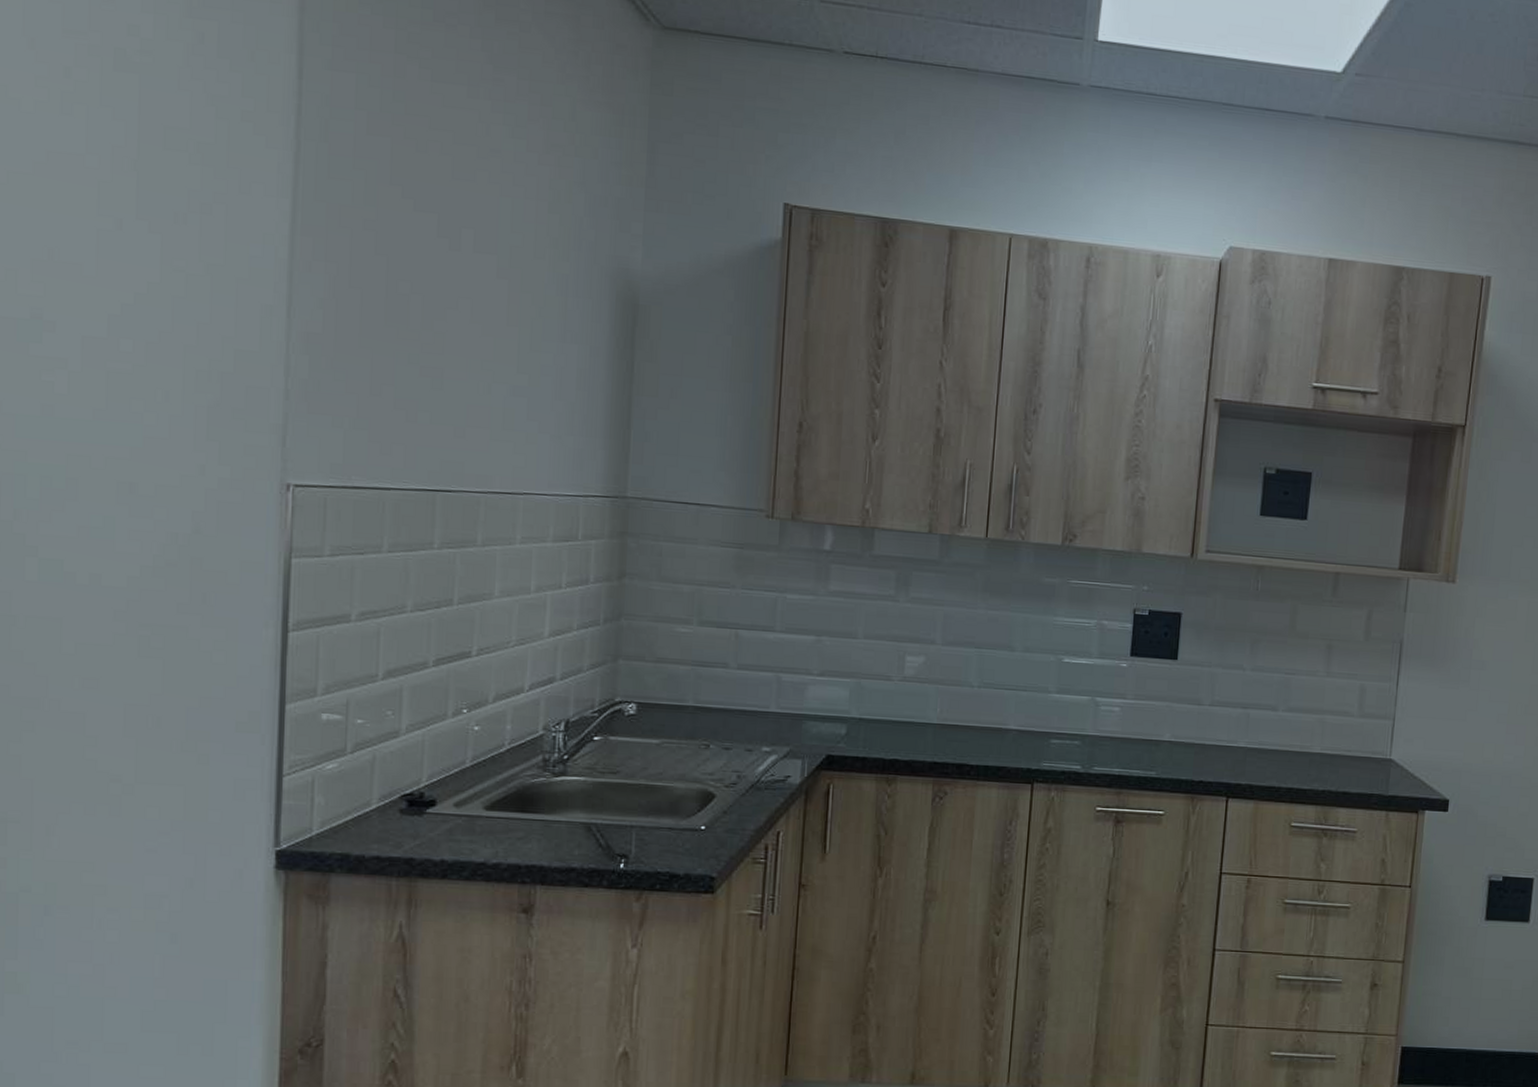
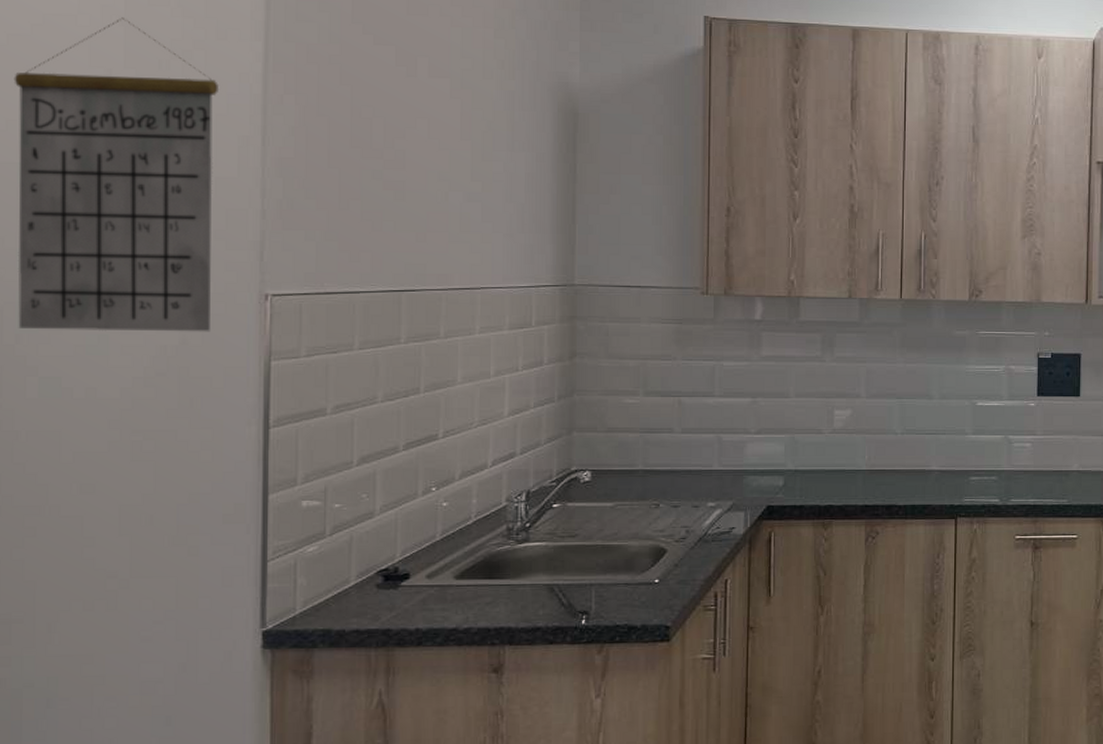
calendar: none [14,161,242,522] -> present [14,17,220,332]

